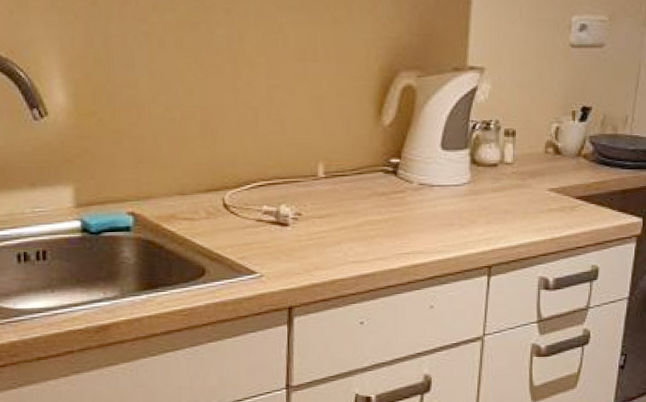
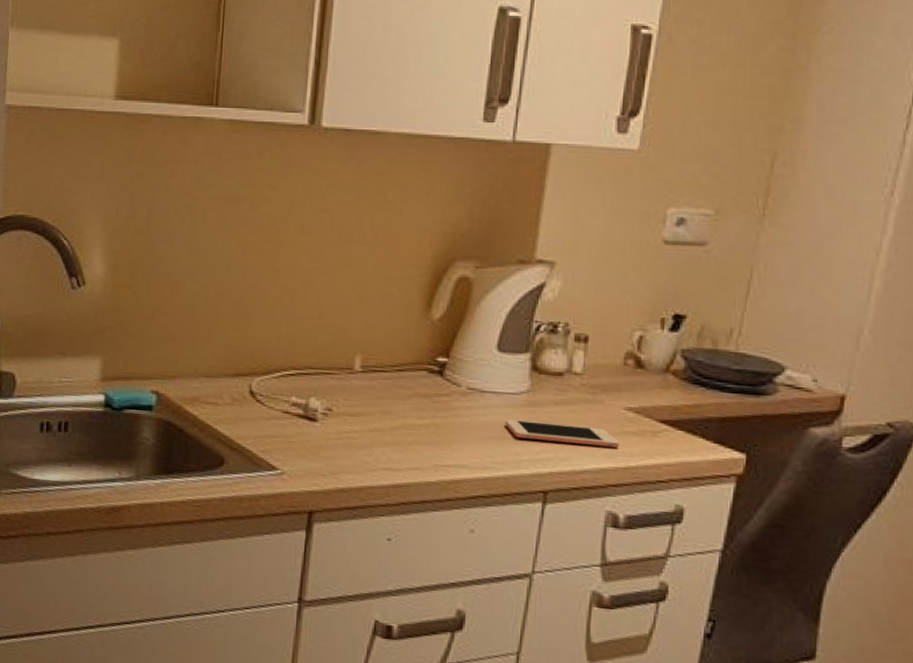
cell phone: none [452,207,546,224] -> present [505,419,619,448]

